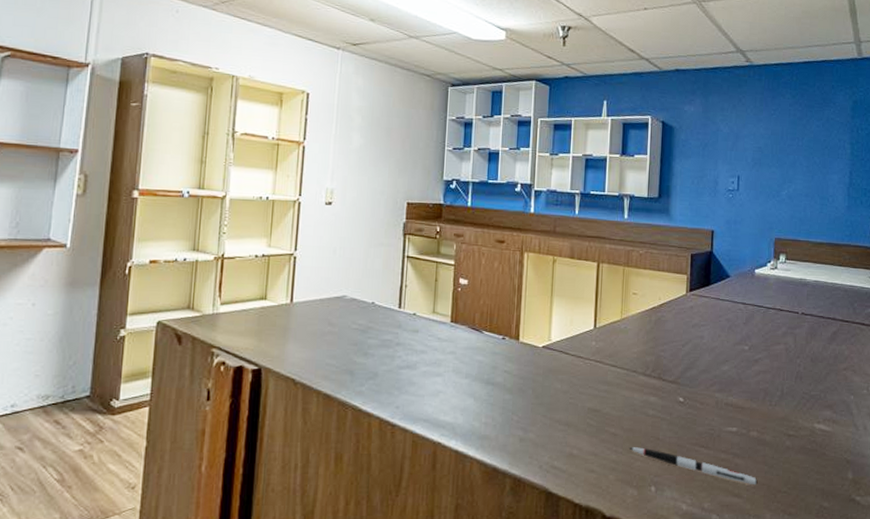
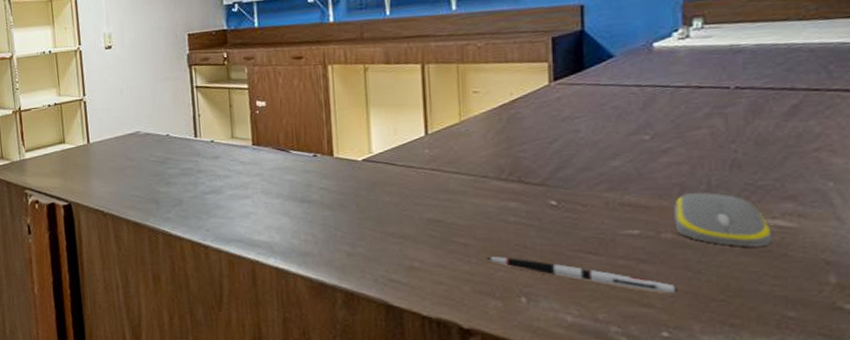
computer mouse: none [759,397,817,446] -> present [674,192,771,247]

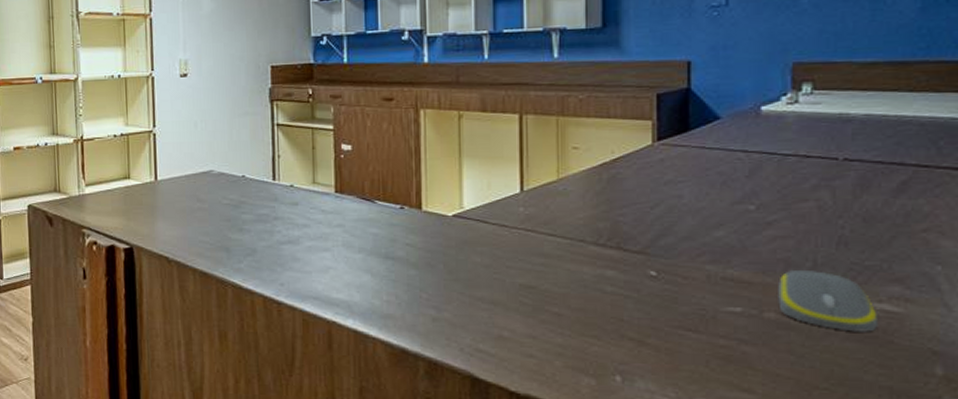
pen: present [487,257,678,294] -> none [581,329,780,379]

